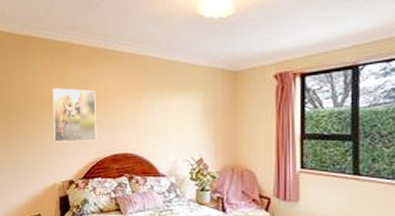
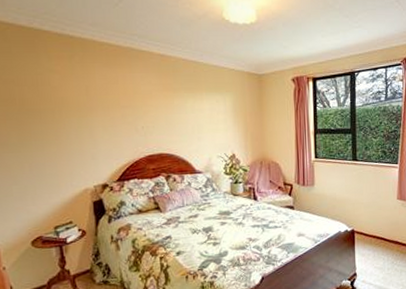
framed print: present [52,88,97,142] -> none [74,88,130,146]

